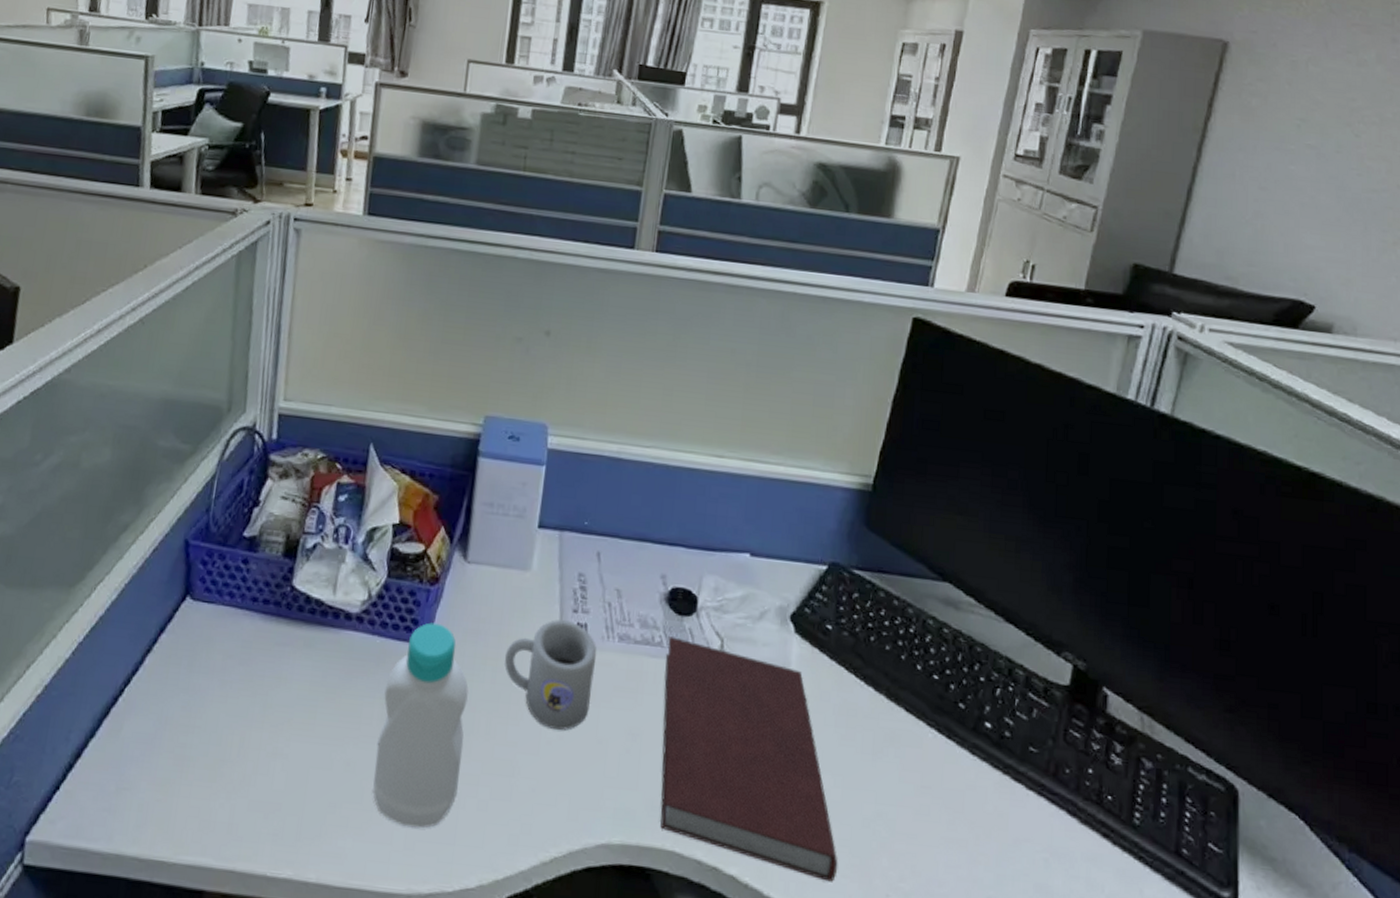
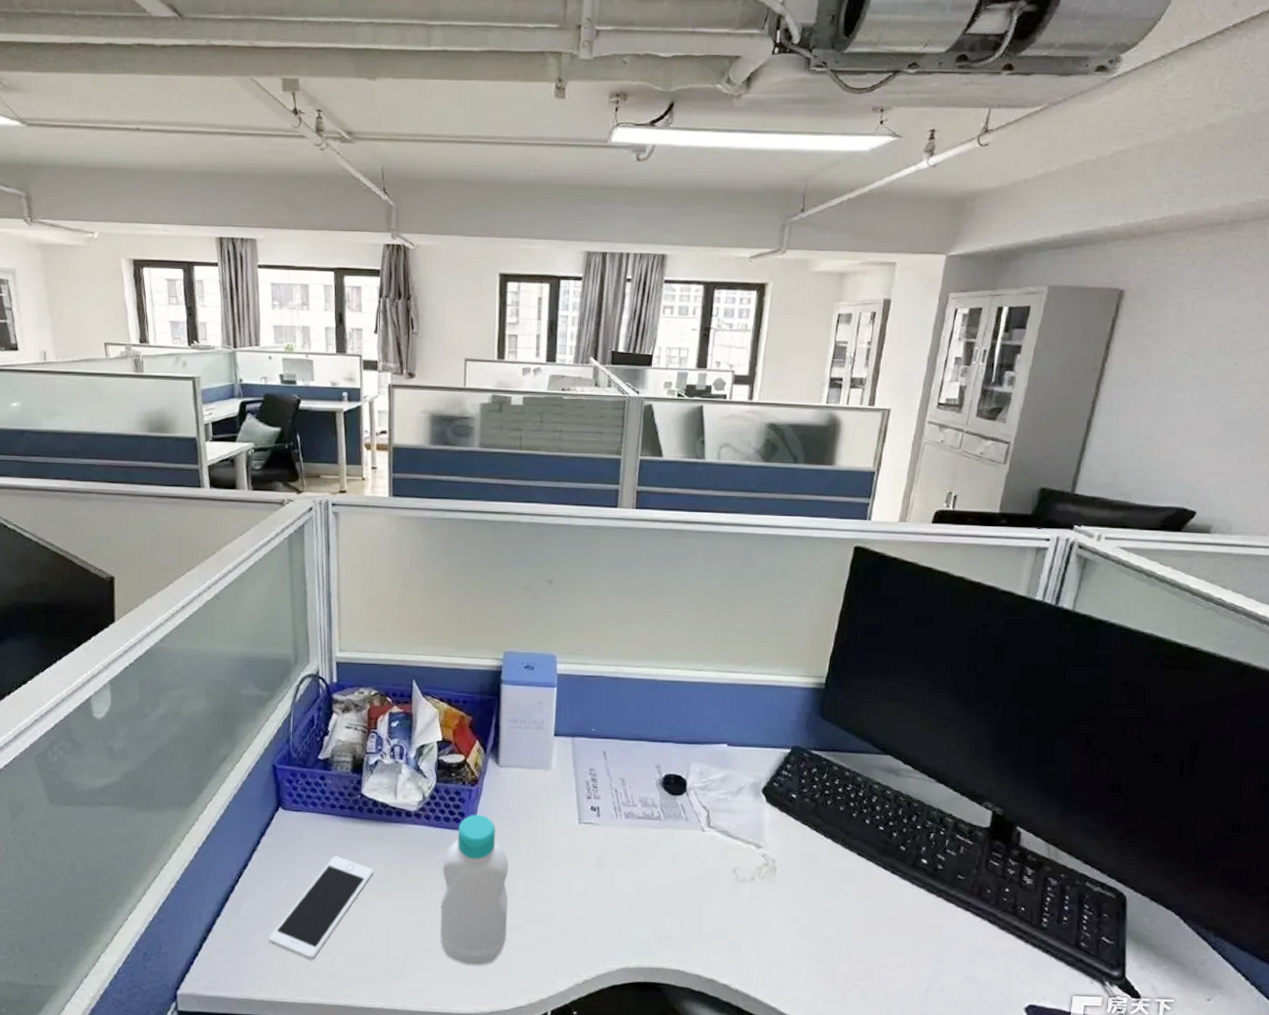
cell phone: none [152,666,298,806] -> present [268,856,374,960]
mug: present [504,620,597,730] -> none [535,805,609,887]
notebook: present [659,636,838,882] -> none [663,812,808,984]

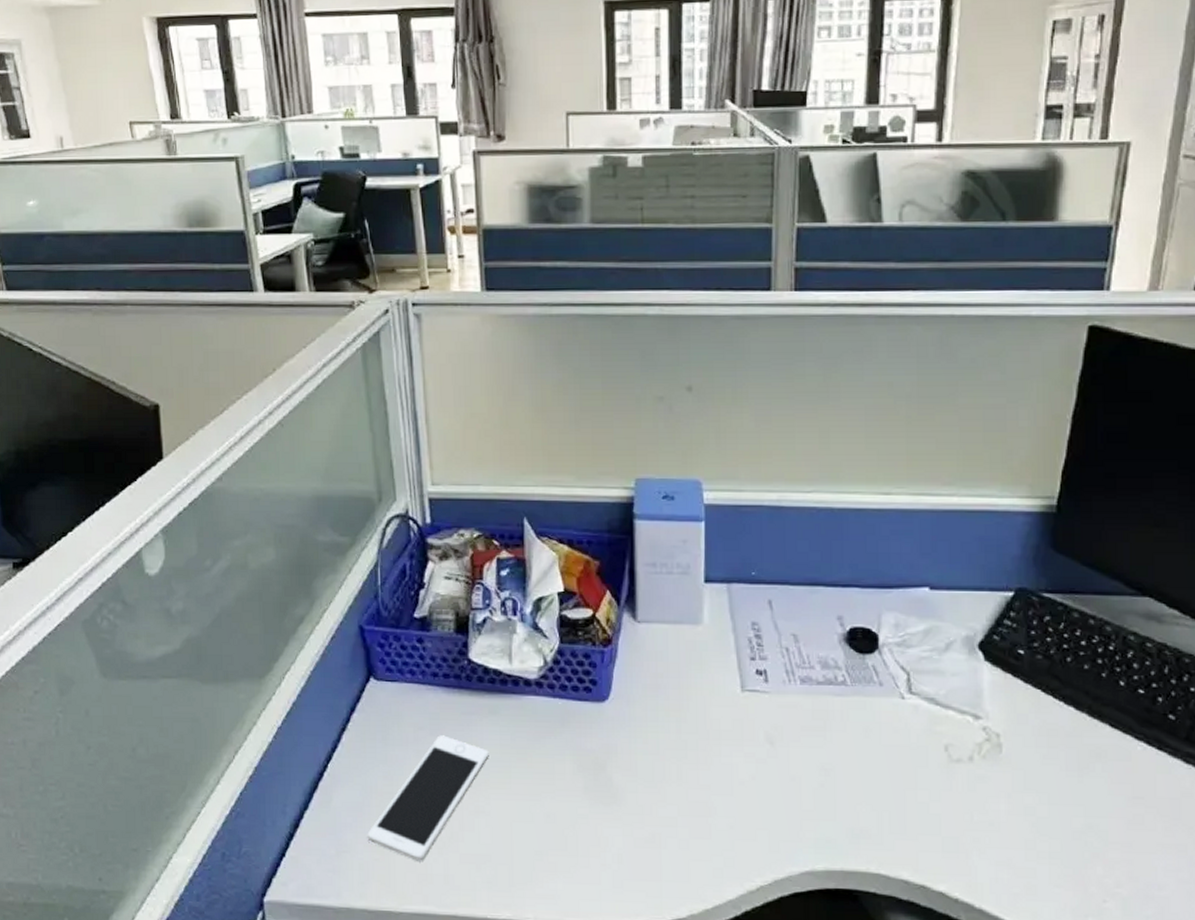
bottle: present [439,814,509,966] -> none [573,682,658,869]

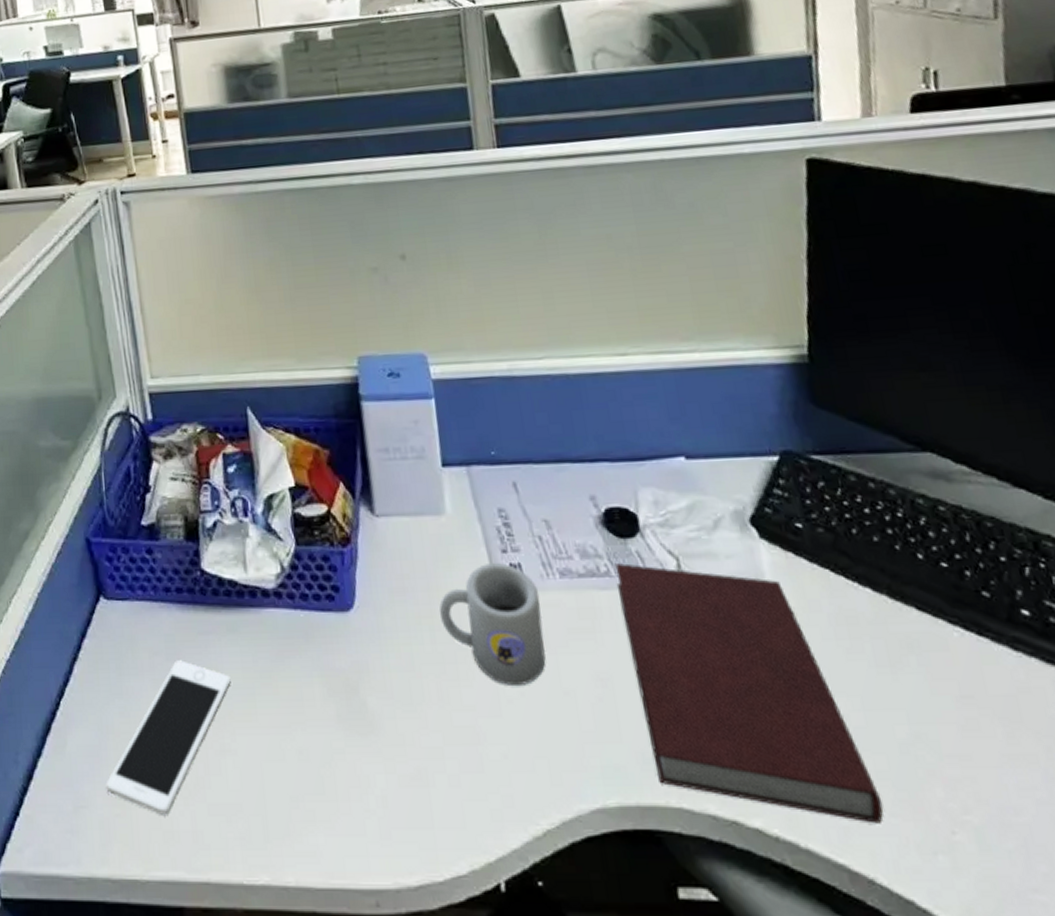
mug: none [687,669,780,771] -> present [439,563,546,685]
notebook: none [850,675,1050,892] -> present [615,563,884,824]

